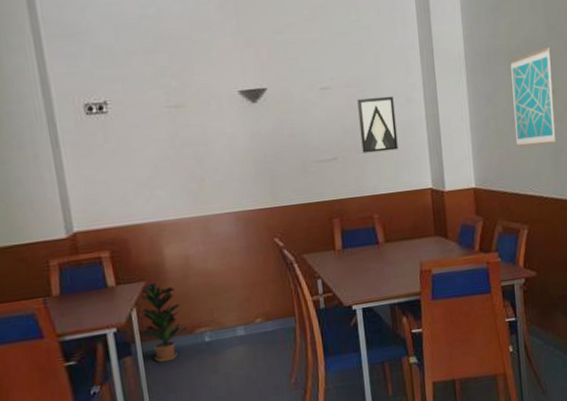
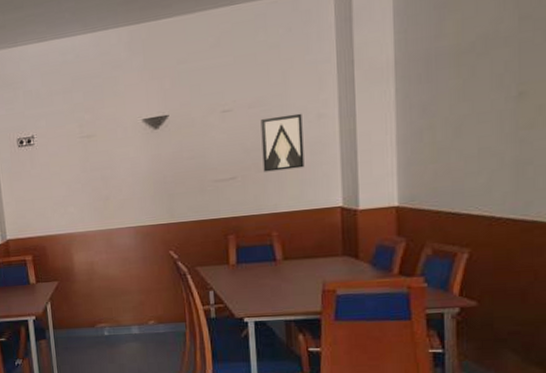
potted plant: present [136,283,188,363] -> none [50,283,90,348]
wall art: present [509,47,556,147] -> none [457,40,522,160]

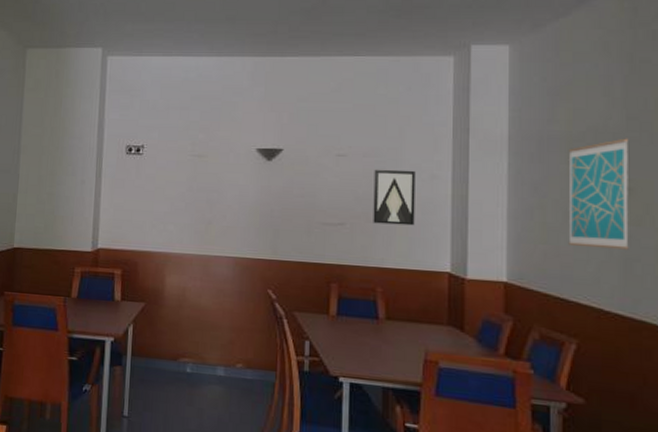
wall art: none [457,40,522,160] -> present [568,138,629,250]

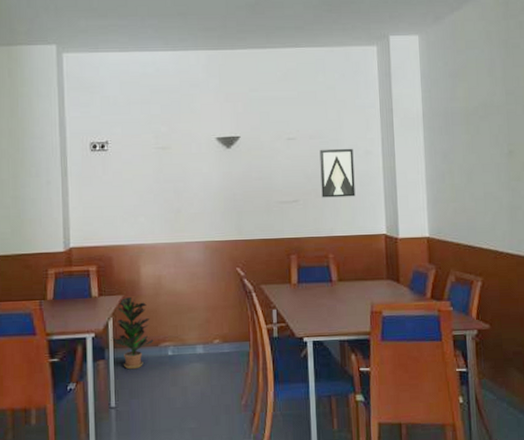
potted plant: none [129,306,173,381] -> present [111,297,154,370]
wall art: present [568,138,629,250] -> none [466,110,513,202]

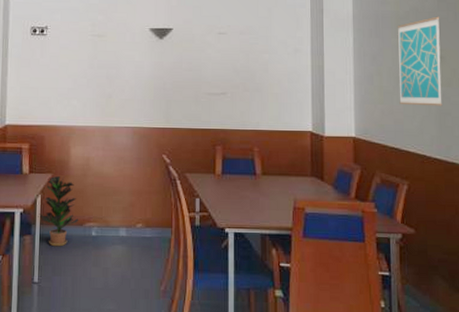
wall art: present [319,148,356,198] -> none [249,45,283,93]
wall art: none [466,110,513,202] -> present [397,16,443,106]

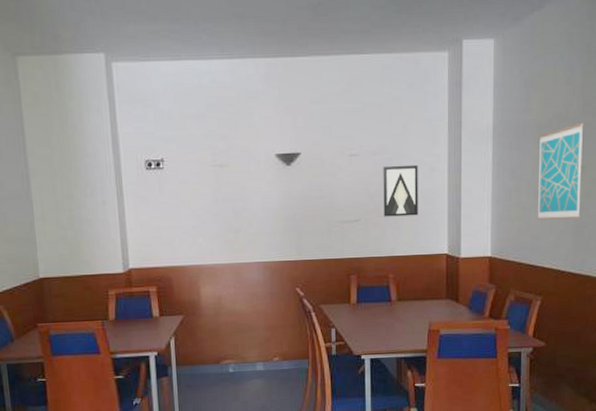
potted plant: present [38,176,79,247] -> none [173,317,215,386]
wall art: none [249,45,283,93] -> present [383,164,418,217]

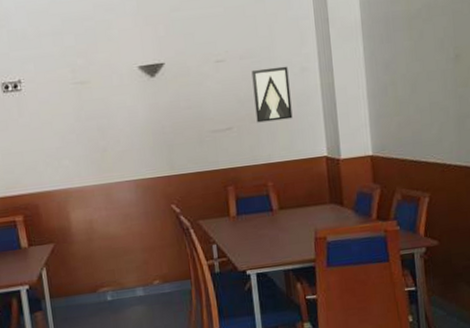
wall art: present [537,122,584,220] -> none [409,10,461,113]

